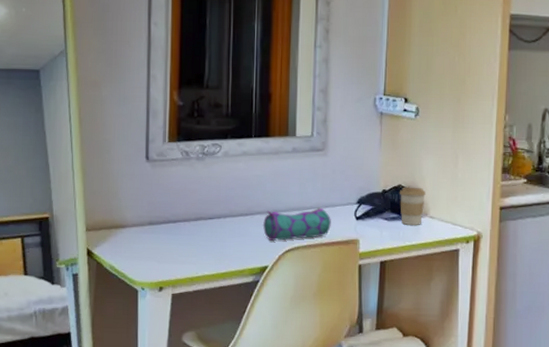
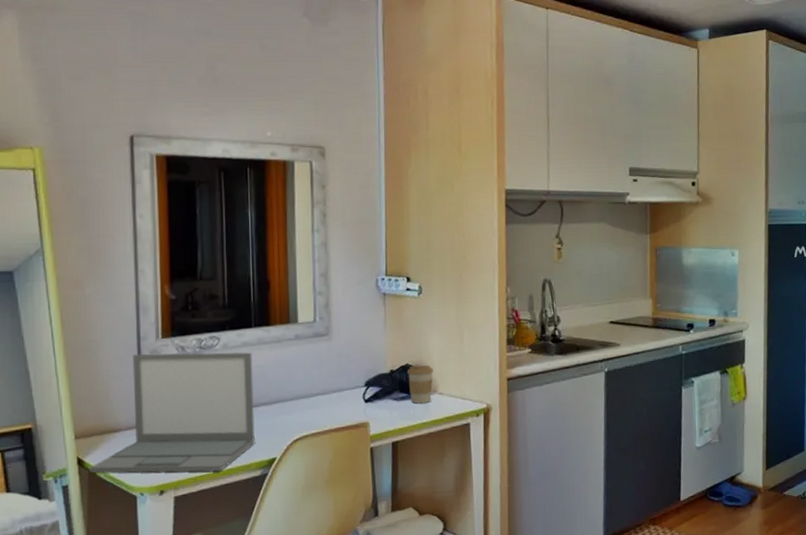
laptop: none [96,155,251,274] -> present [88,352,255,474]
pencil case: present [262,207,331,241] -> none [268,393,340,431]

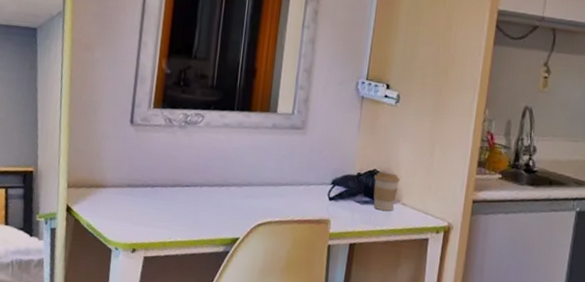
laptop: present [88,352,255,474] -> none [75,119,231,241]

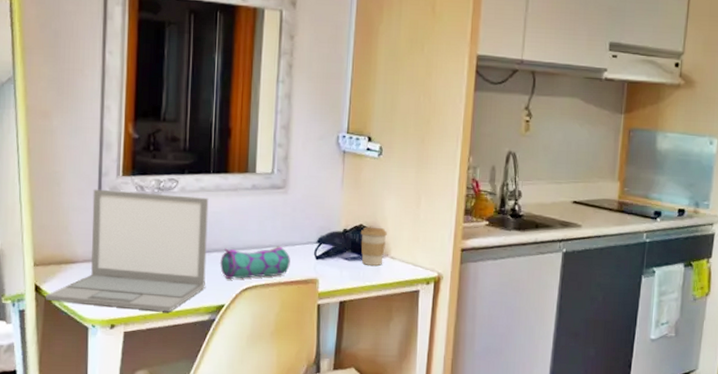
laptop: none [75,119,231,241] -> present [45,189,209,312]
pencil case: none [237,183,305,214] -> present [219,246,290,279]

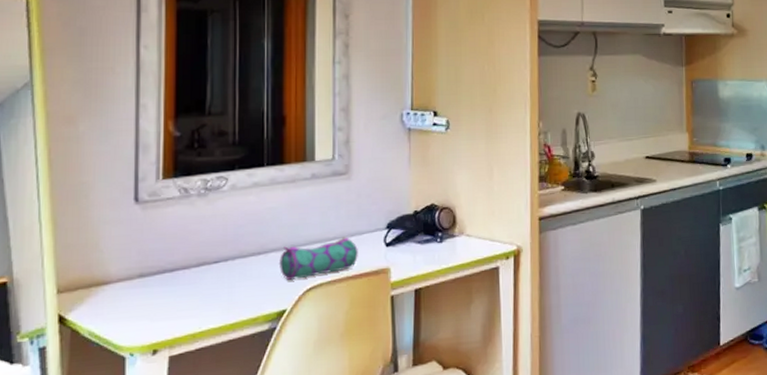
laptop: present [45,189,209,312] -> none [71,193,263,332]
coffee cup: present [360,227,387,266] -> none [432,205,461,247]

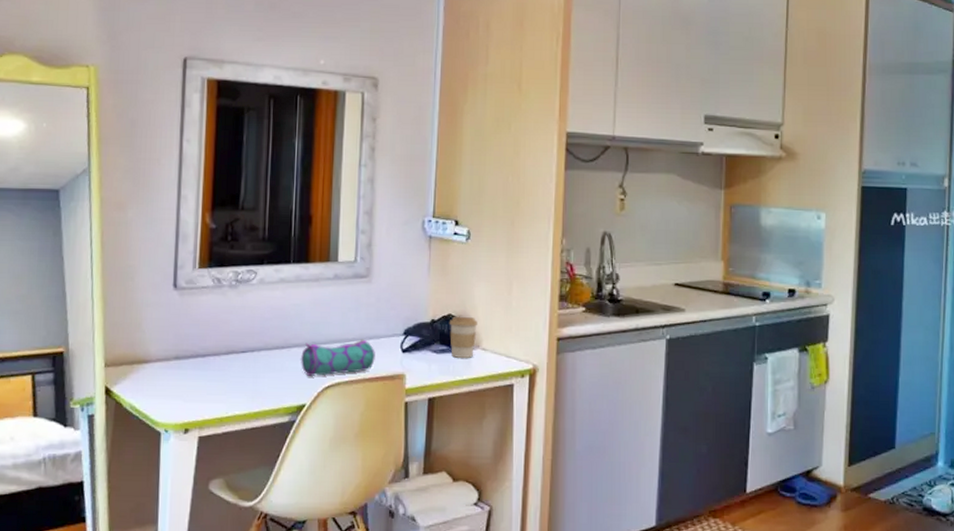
coffee cup: none [432,205,461,247] -> present [449,317,477,358]

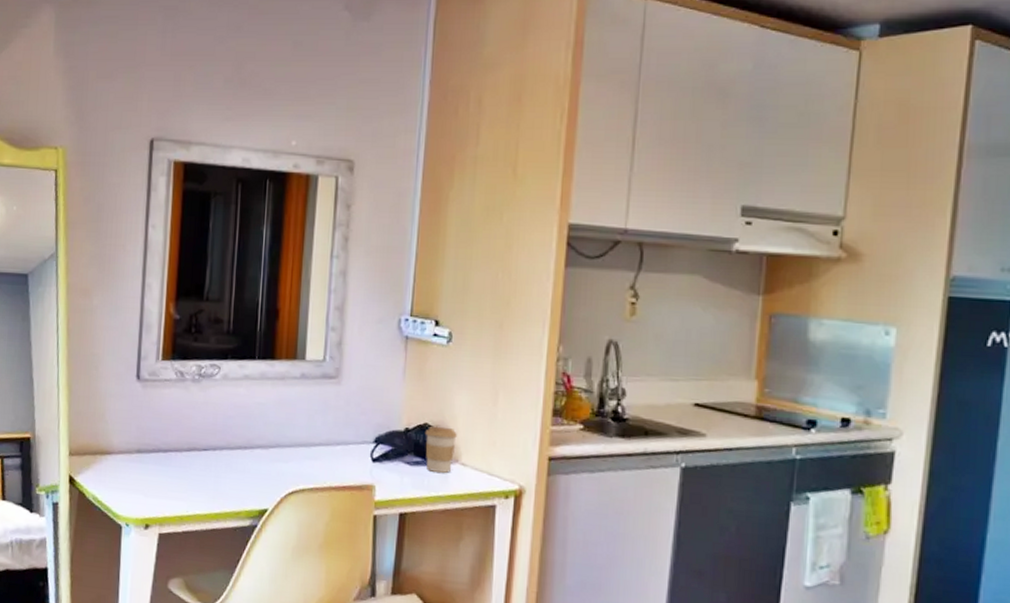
pencil case: present [300,339,375,376] -> none [263,444,343,481]

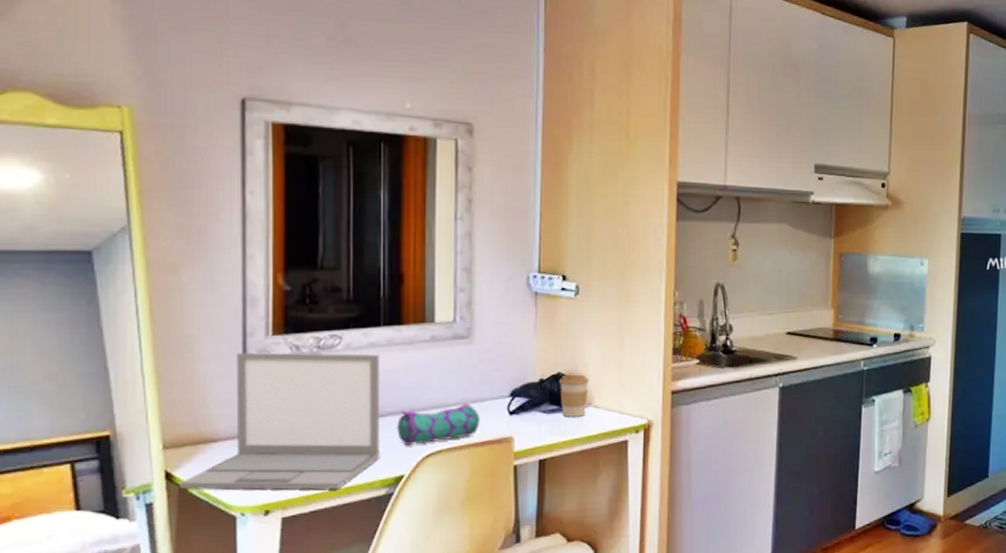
laptop: none [79,374,253,515] -> present [179,352,380,490]
pencil case: none [263,444,343,481] -> present [396,403,480,445]

